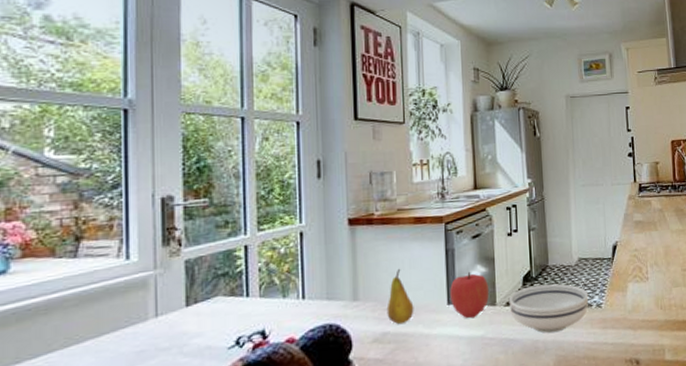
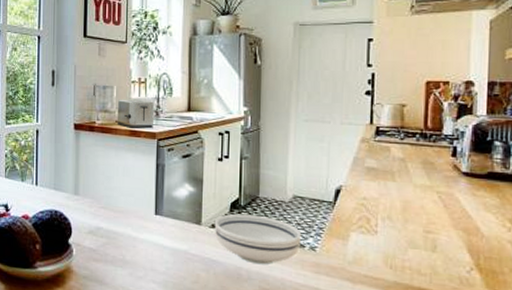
fruit: present [386,268,414,324] -> none [101,174,125,222]
toaster: none [398,182,440,215] -> present [117,99,154,129]
fruit: present [450,271,490,319] -> none [158,188,196,232]

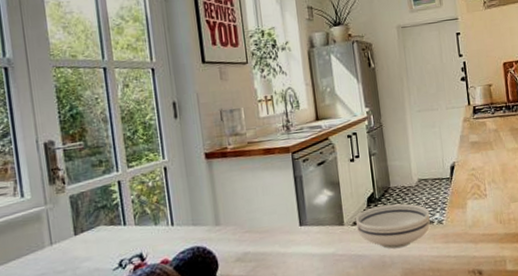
toaster: present [117,99,154,129] -> none [246,116,286,147]

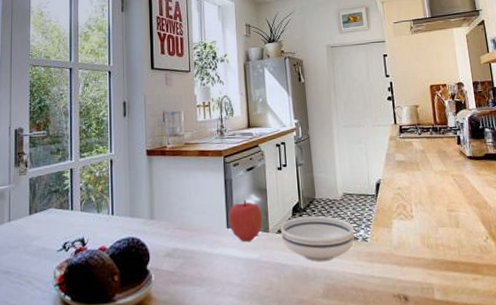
fruit: none [301,195,337,238] -> present [229,199,263,242]

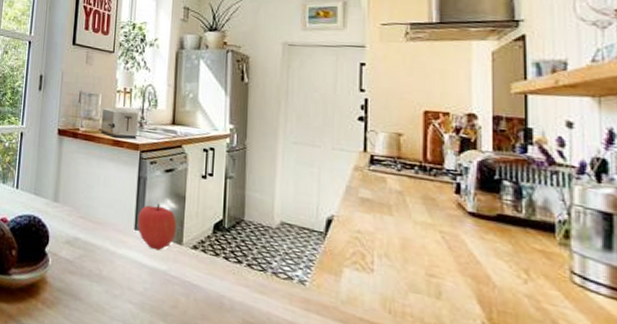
toaster: none [185,121,219,149] -> present [100,107,138,139]
bowl: present [280,215,355,262] -> none [196,235,290,295]

